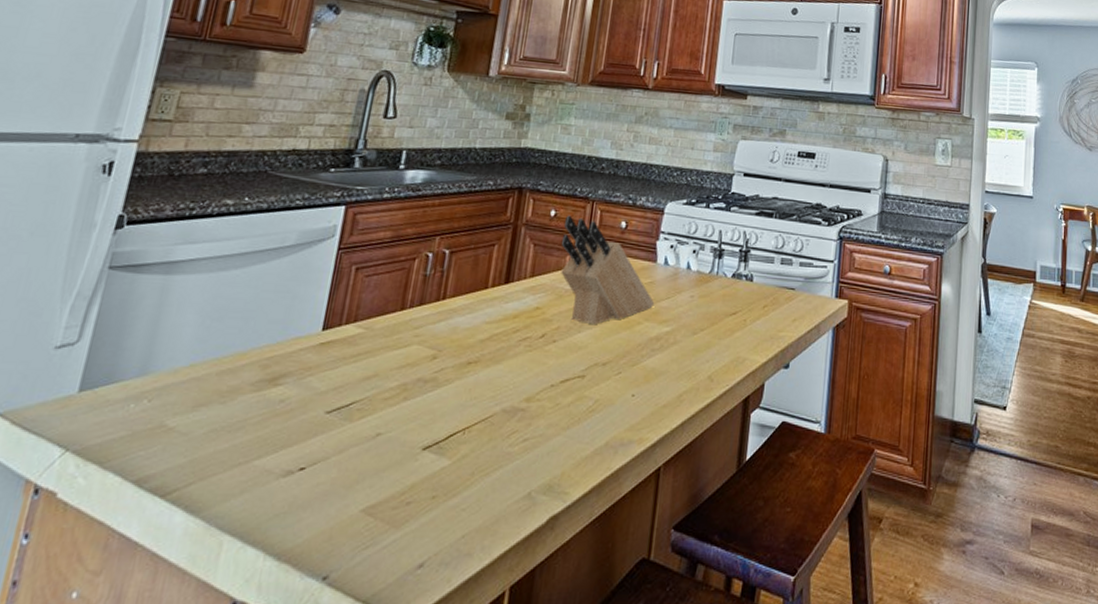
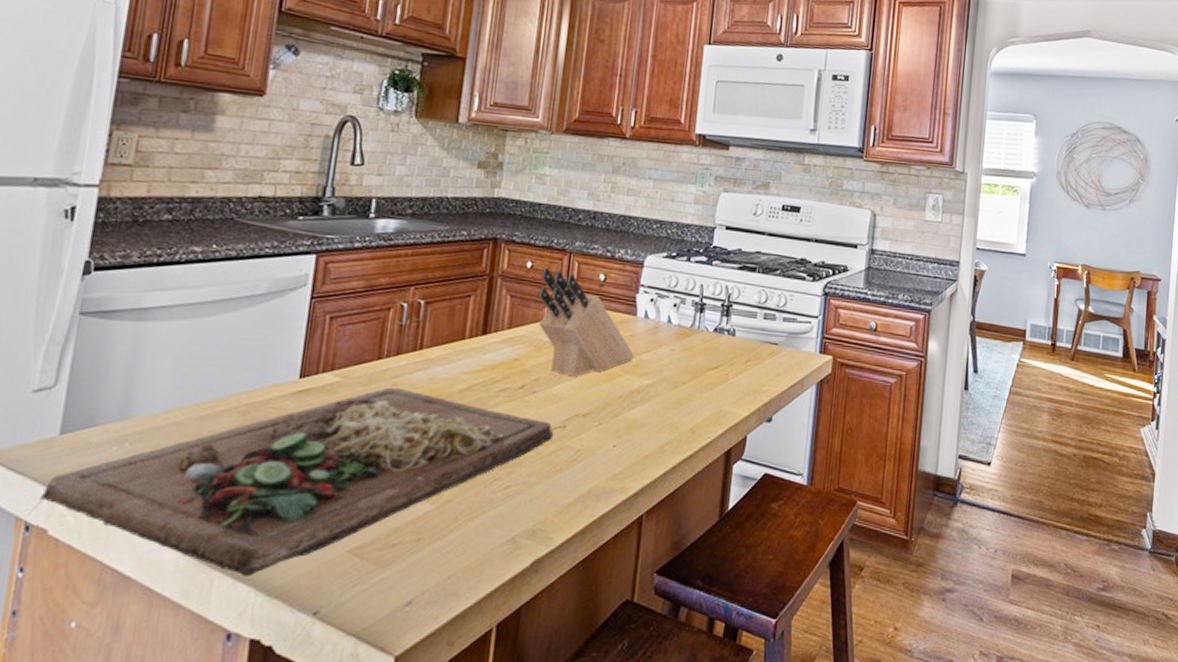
cutting board: none [51,338,574,539] -> present [39,387,554,577]

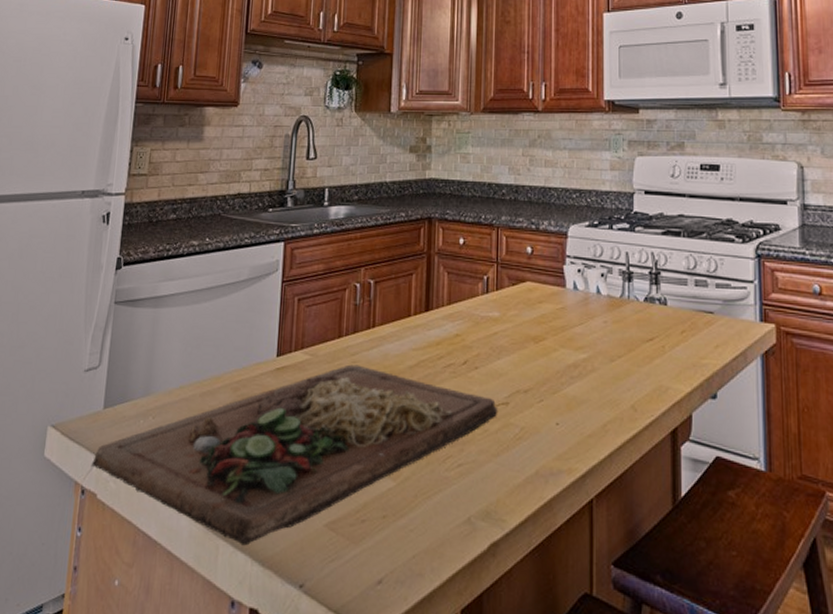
knife block: present [538,267,635,377] -> none [472,242,569,352]

